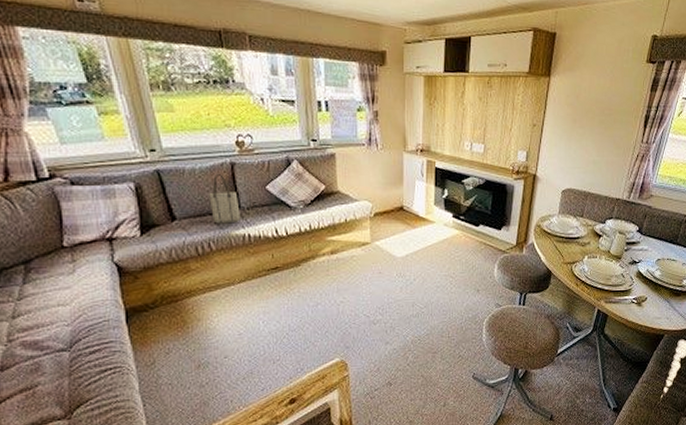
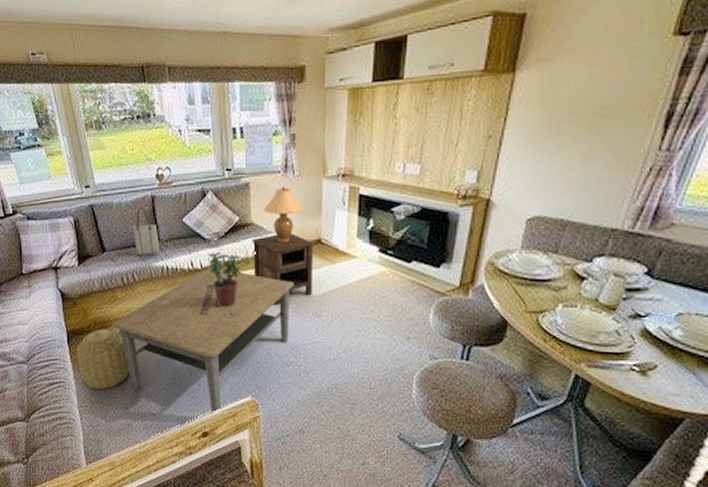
basket: none [138,303,206,370] -> present [76,328,130,389]
coffee table: none [184,234,379,379] -> present [112,267,294,413]
potted plant: none [293,219,330,273] -> present [208,252,243,307]
nightstand: none [338,202,398,267] -> present [252,234,315,304]
table lamp: none [349,158,387,210] -> present [263,186,303,243]

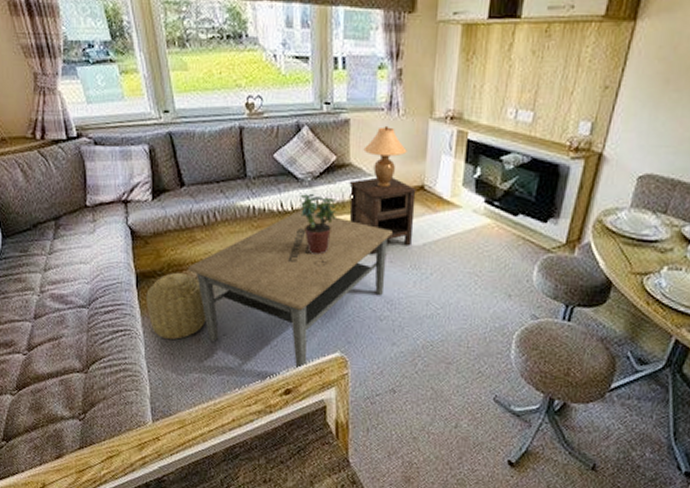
tote bag: present [133,206,160,256] -> none [216,137,246,193]

